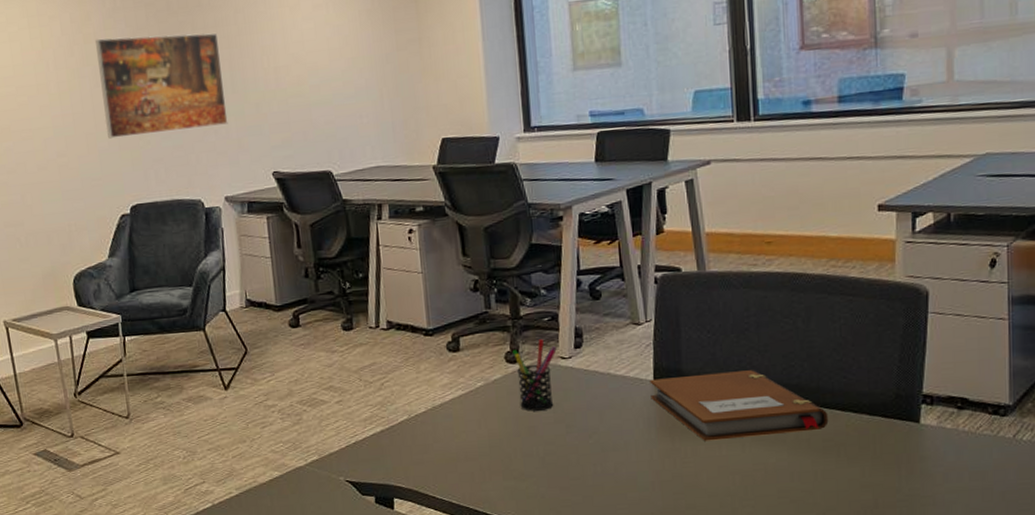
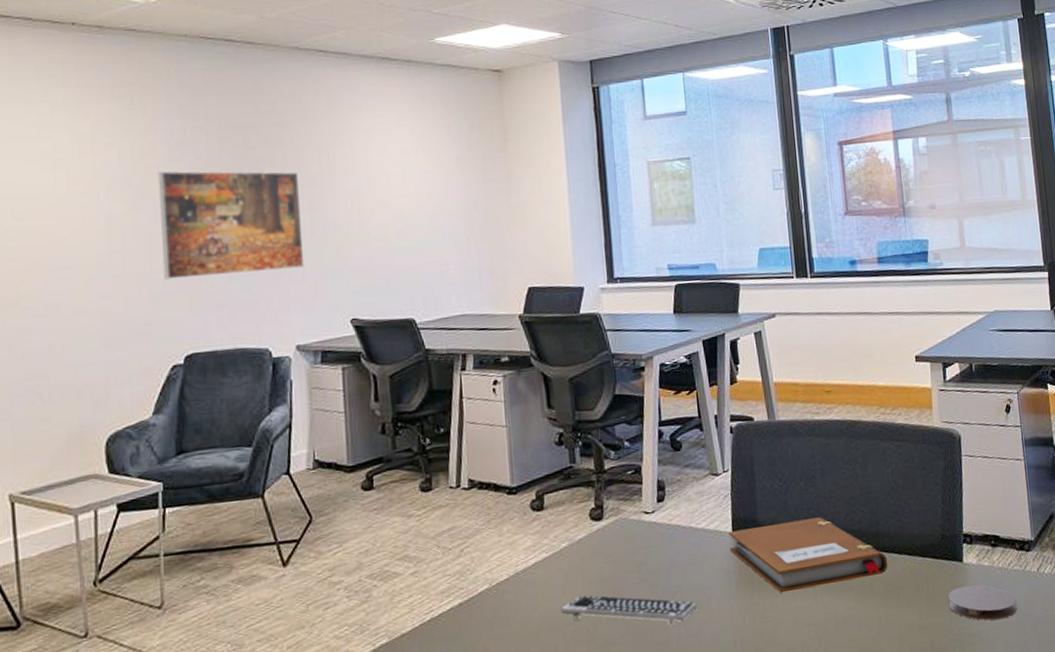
keyboard: none [476,431,614,464] -> present [560,595,697,626]
pen holder: present [511,339,557,411] -> none [596,494,640,572]
coaster: none [898,446,984,484] -> present [948,585,1018,621]

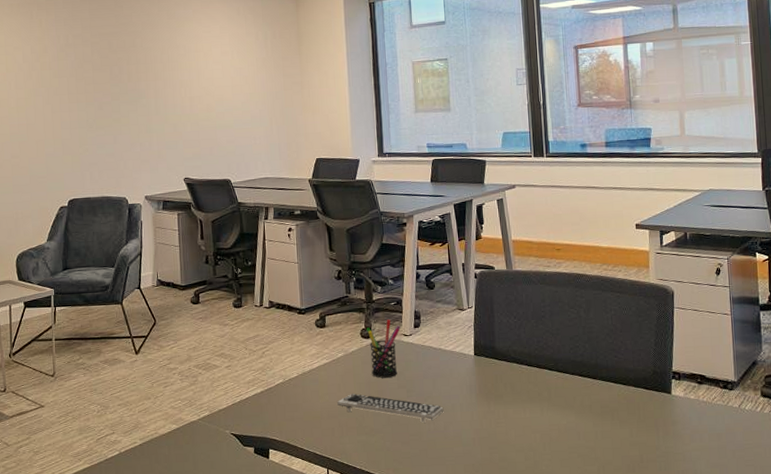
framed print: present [159,171,305,280] -> none [50,67,151,146]
pen holder: none [596,494,640,572] -> present [366,319,401,378]
notebook: present [728,517,888,593] -> none [471,349,605,406]
coaster: present [948,585,1018,621] -> none [656,413,719,444]

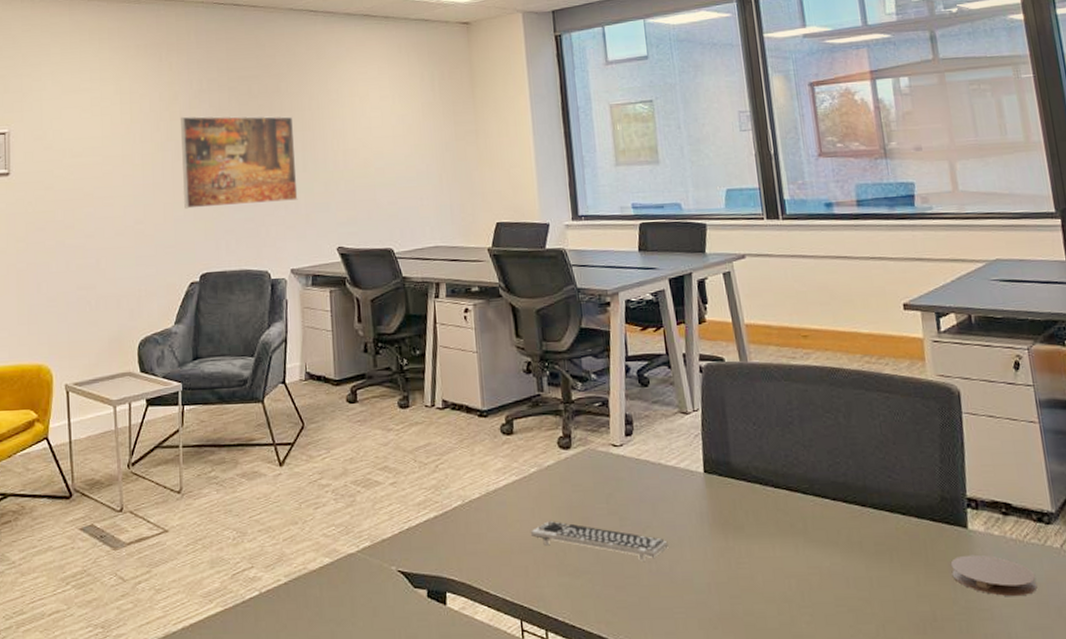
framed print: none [50,67,151,146] -> present [181,116,298,209]
pen holder: present [366,319,401,378] -> none [564,425,608,501]
coaster: none [656,413,719,444] -> present [950,554,1037,597]

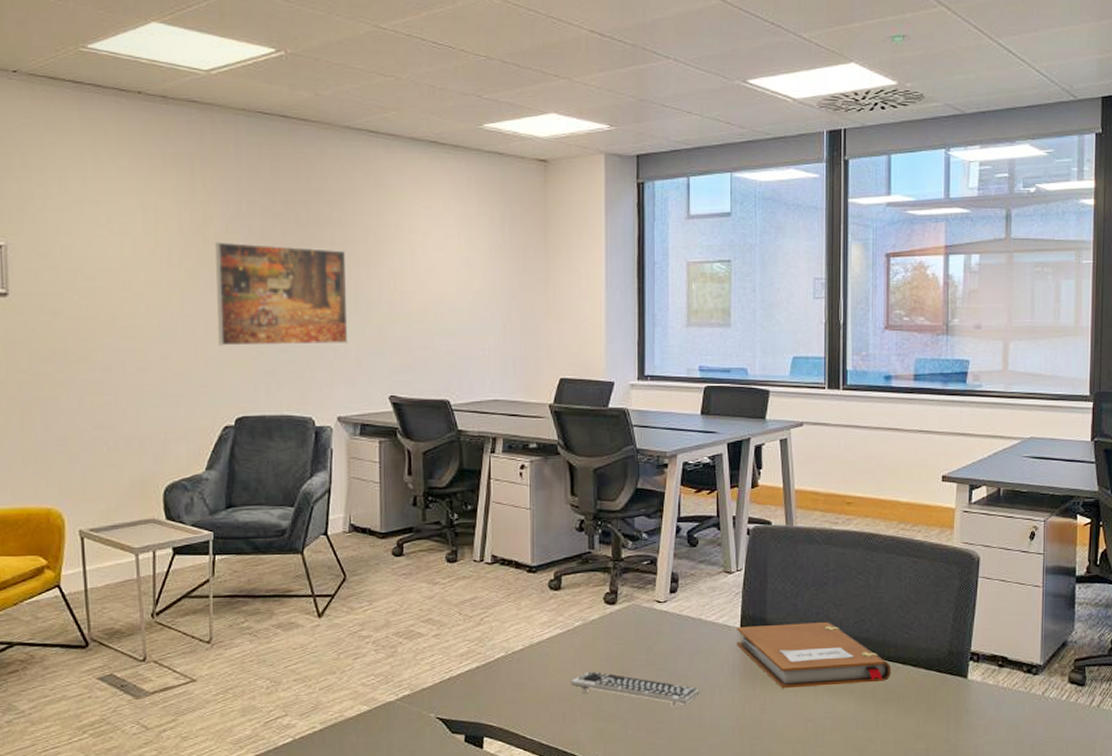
notebook: none [700,465,878,540] -> present [737,622,891,689]
coaster: present [950,554,1037,597] -> none [948,701,1018,736]

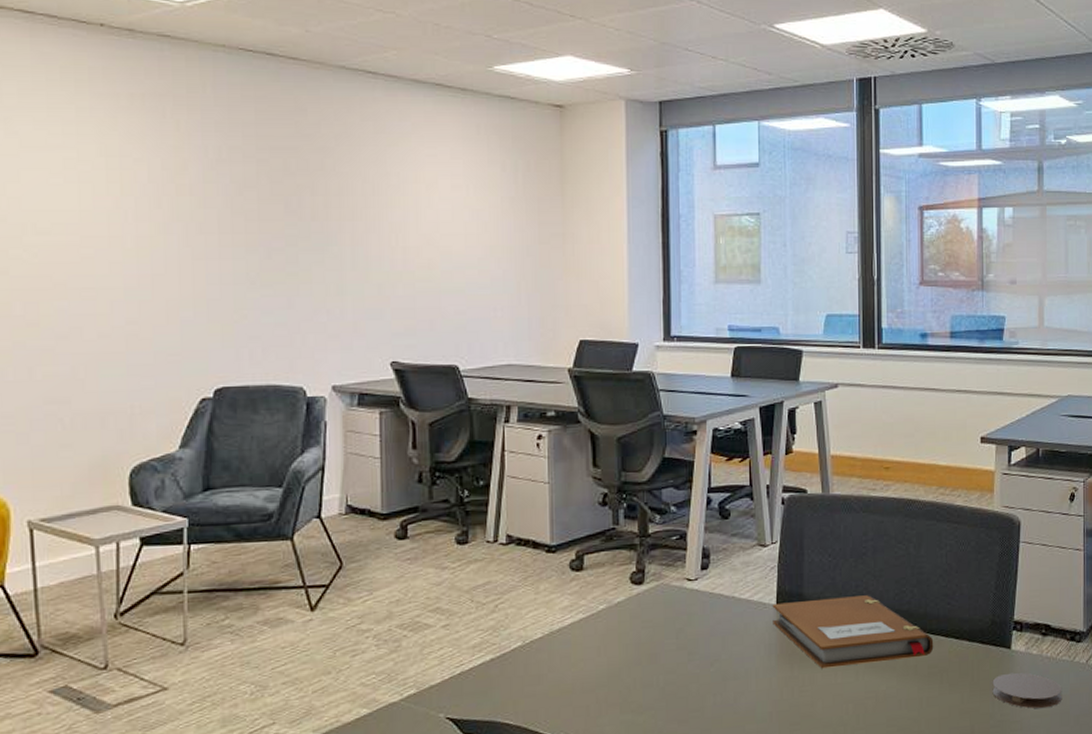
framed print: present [216,241,348,346] -> none [191,192,344,308]
keyboard: present [570,671,700,708] -> none [594,658,735,694]
coaster: none [948,701,1018,736] -> present [992,672,1062,709]

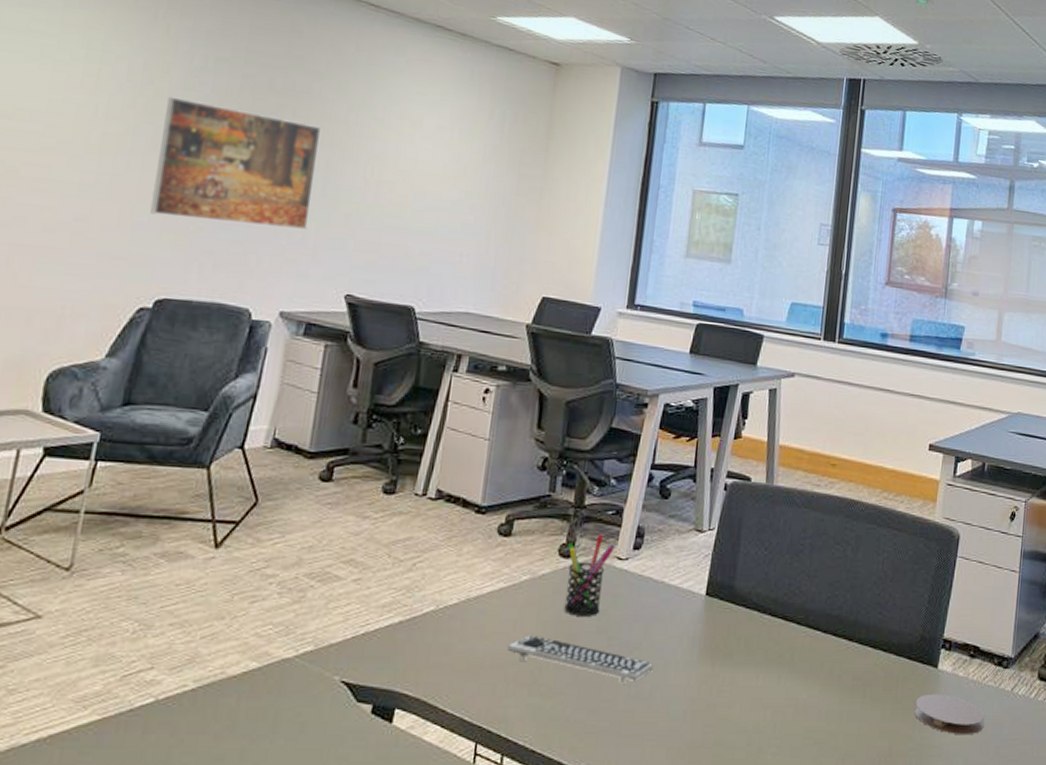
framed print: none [191,192,344,308] -> present [150,96,322,229]
keyboard: none [594,658,735,694] -> present [506,635,653,684]
pen holder: none [637,559,683,637] -> present [564,534,615,616]
notebook: present [772,595,934,669] -> none [699,594,861,669]

